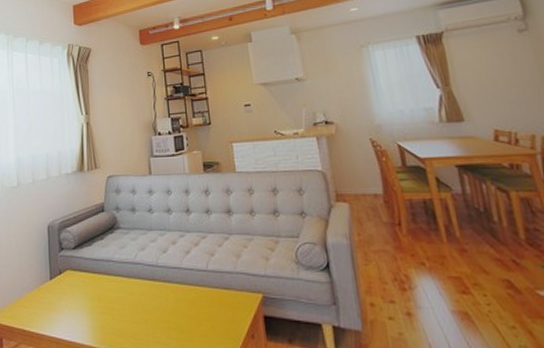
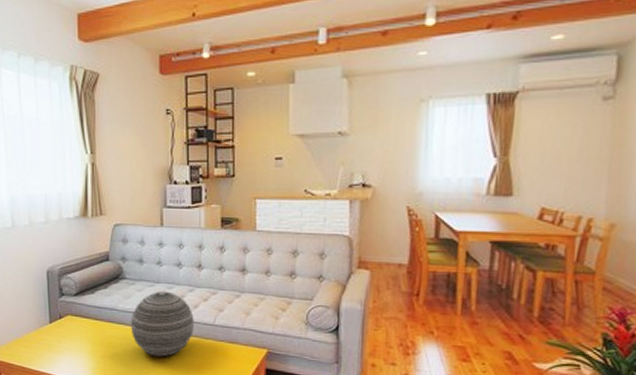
decorative orb: none [126,238,188,309] -> present [130,291,194,357]

